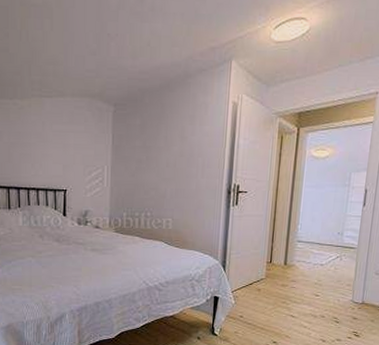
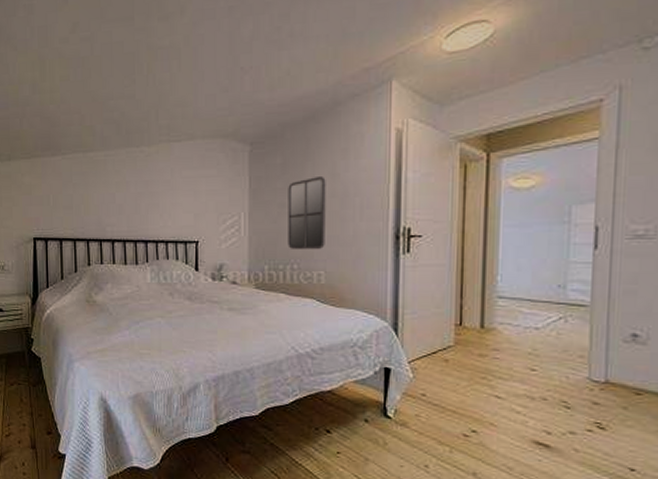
home mirror: none [143,138,176,201] -> present [288,177,326,250]

